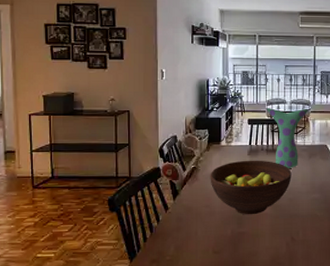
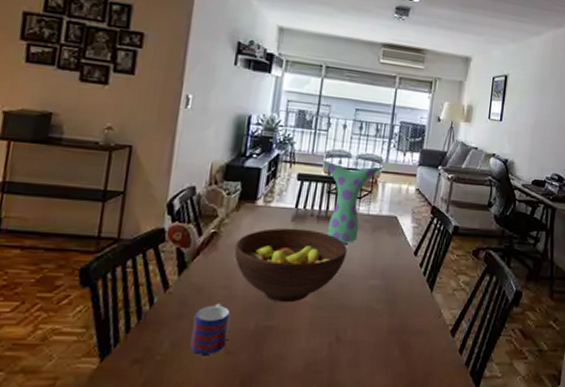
mug: none [188,218,213,254] -> present [190,303,231,354]

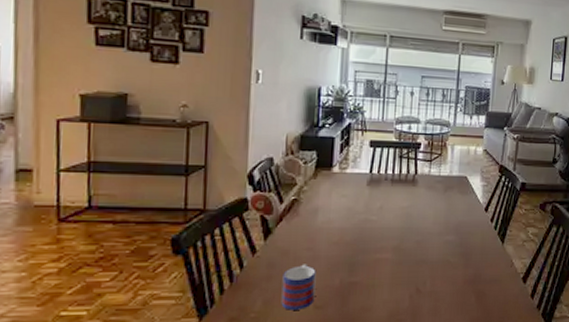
fruit bowl: present [234,228,347,303] -> none [315,192,422,261]
vase: present [324,161,378,243] -> none [395,128,446,203]

